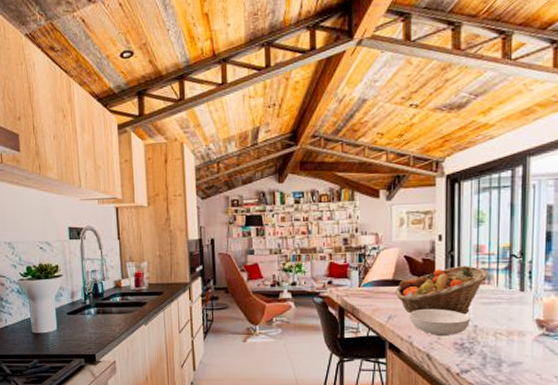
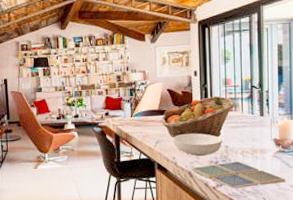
drink coaster: none [430,344,548,376] -> present [191,161,285,189]

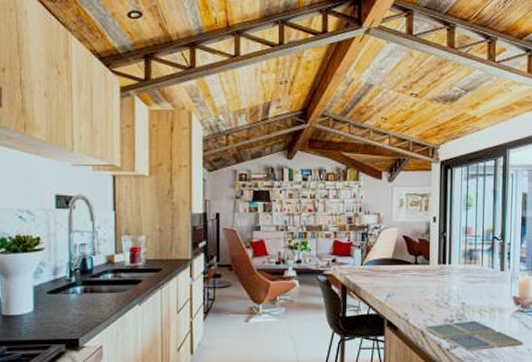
fruit basket: present [161,96,235,138] -> none [394,247,475,293]
serving bowl: present [173,133,222,157] -> none [406,287,459,314]

